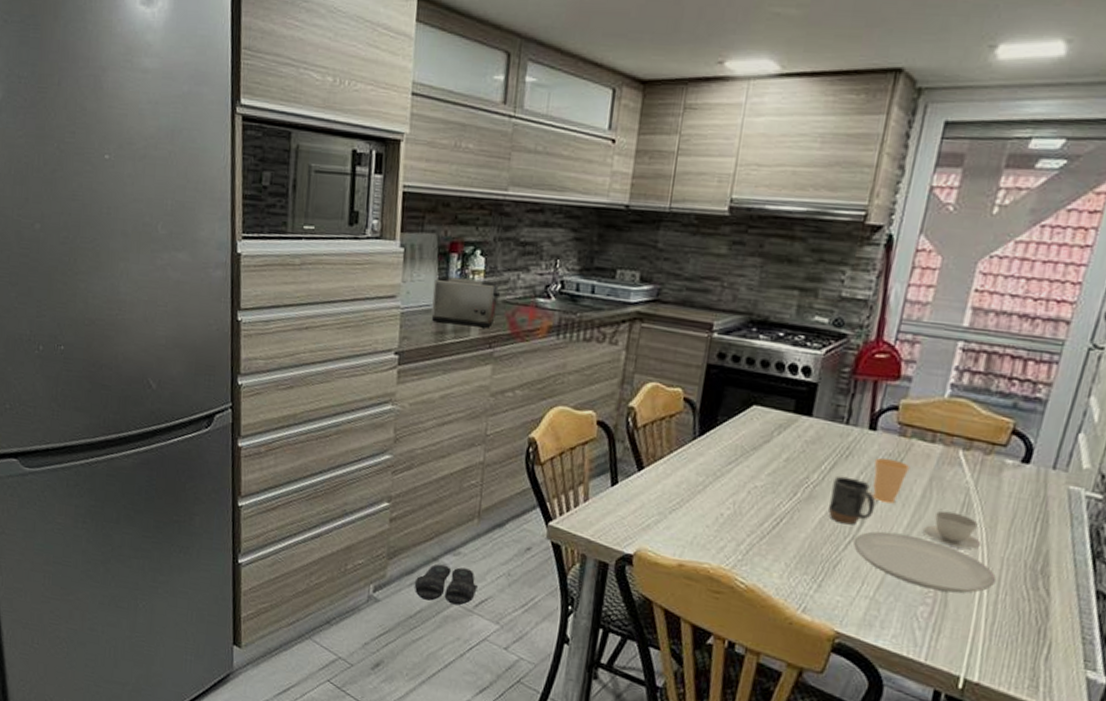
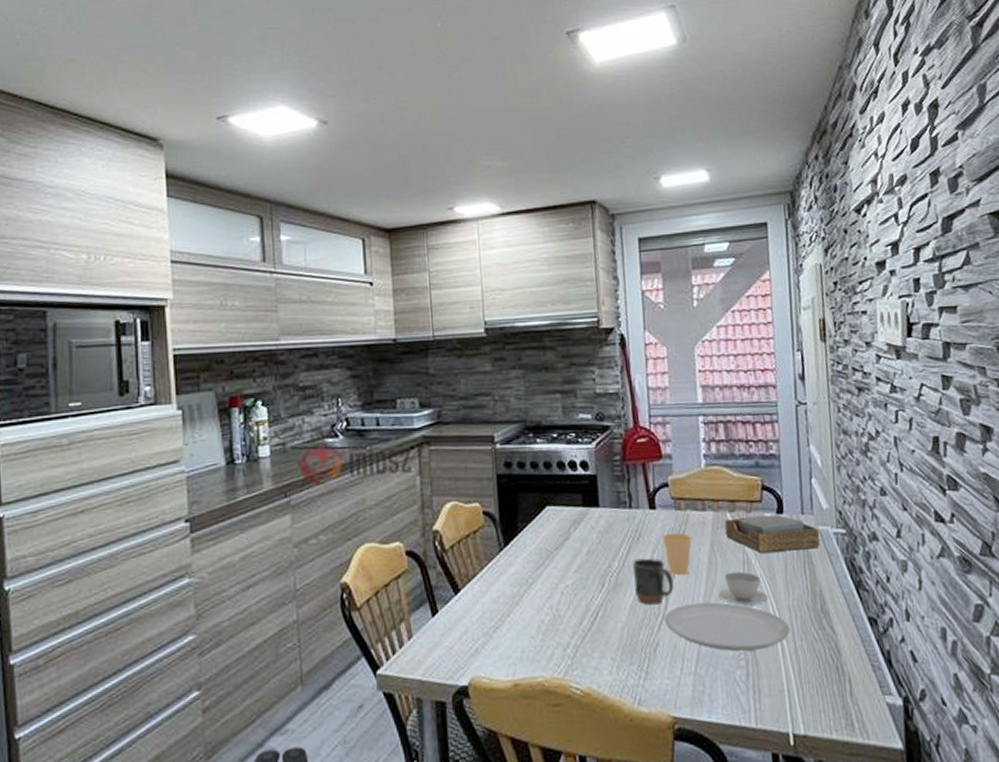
toaster: present [431,276,500,328] -> none [217,429,287,481]
napkin holder: none [951,457,1068,509] -> present [724,514,820,553]

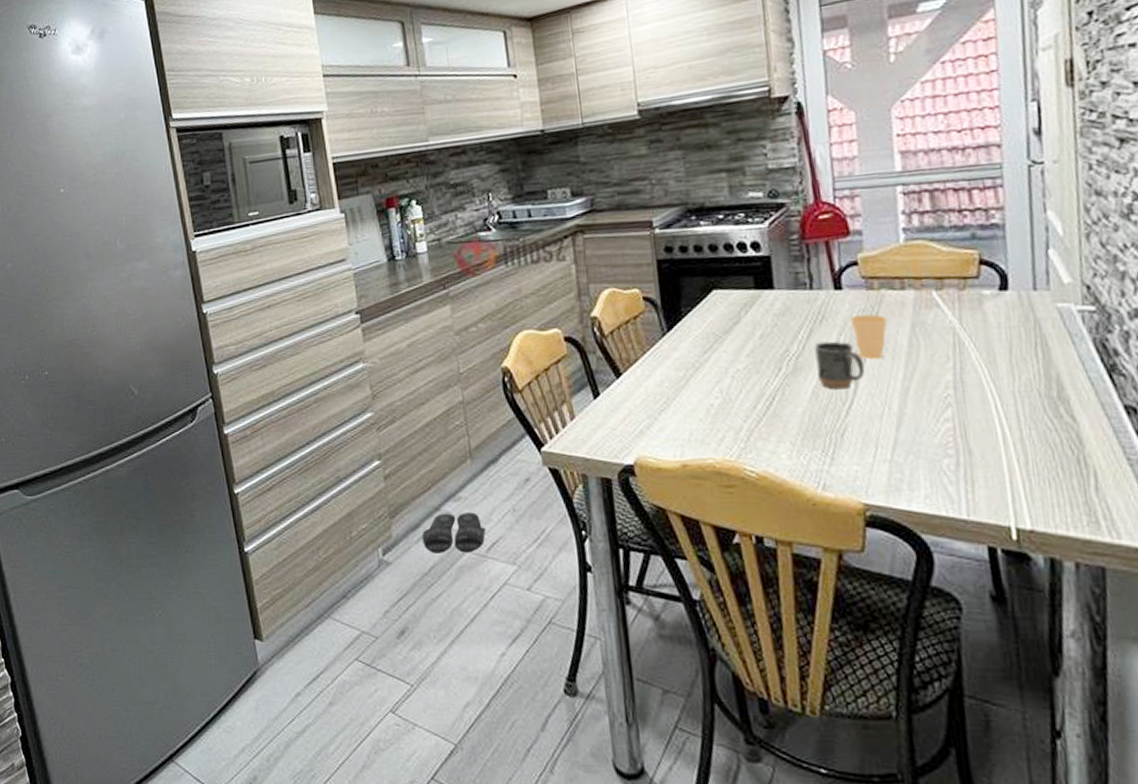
plate: present [664,602,791,651] -> none [853,387,1016,439]
teacup: present [718,571,769,604] -> none [920,354,987,390]
napkin holder: present [724,514,820,553] -> none [929,291,1059,334]

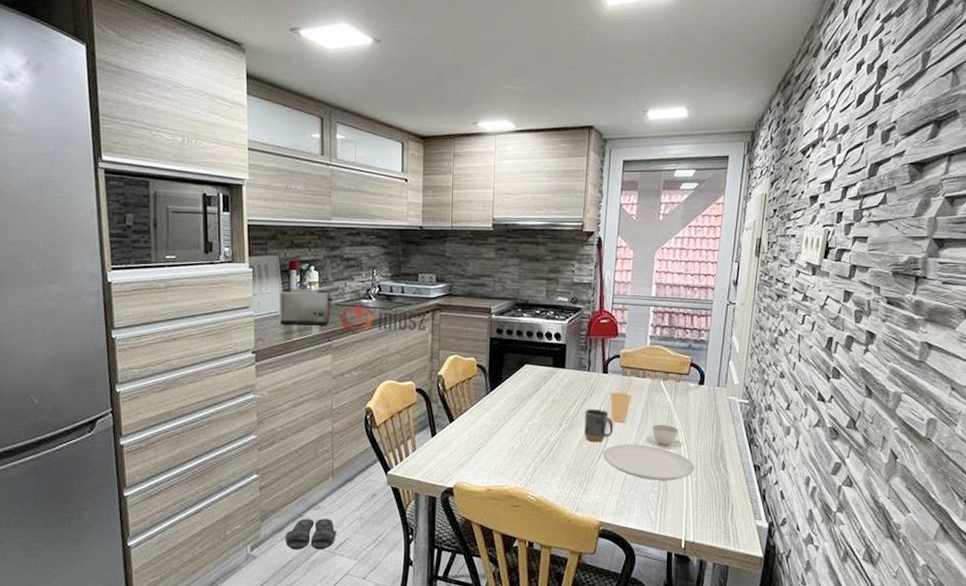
toaster: none [378,225,443,276] -> present [279,288,332,326]
plate: none [853,387,1016,439] -> present [603,444,695,481]
teacup: none [920,354,987,390] -> present [645,424,683,448]

